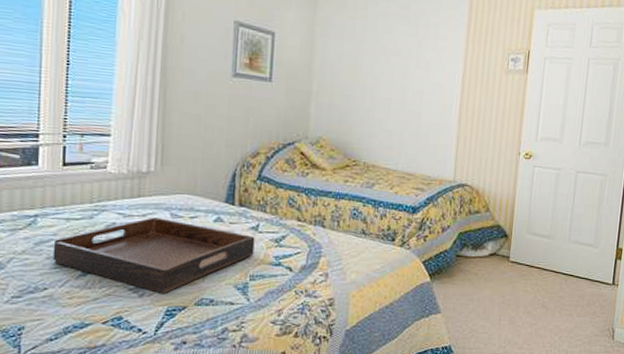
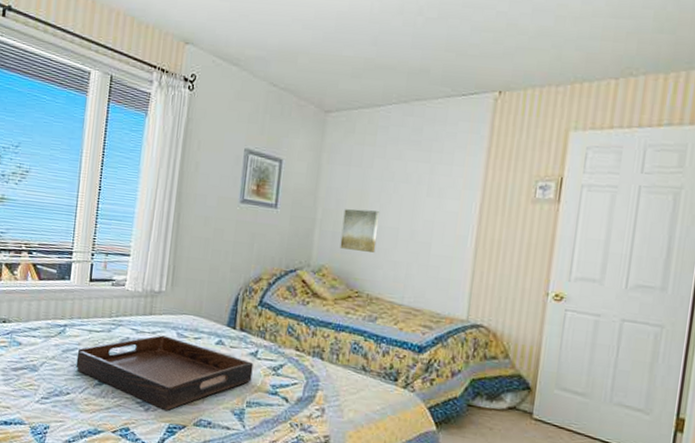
wall art: none [336,81,373,123] -> present [340,209,380,253]

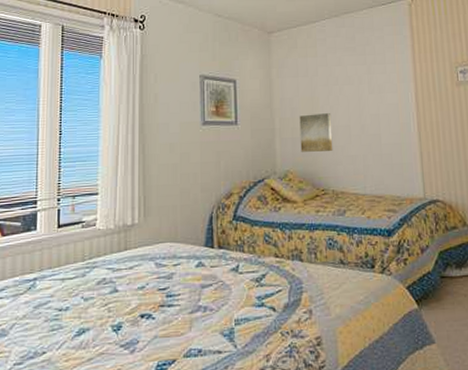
serving tray: present [76,335,254,411] -> none [50,268,237,349]

